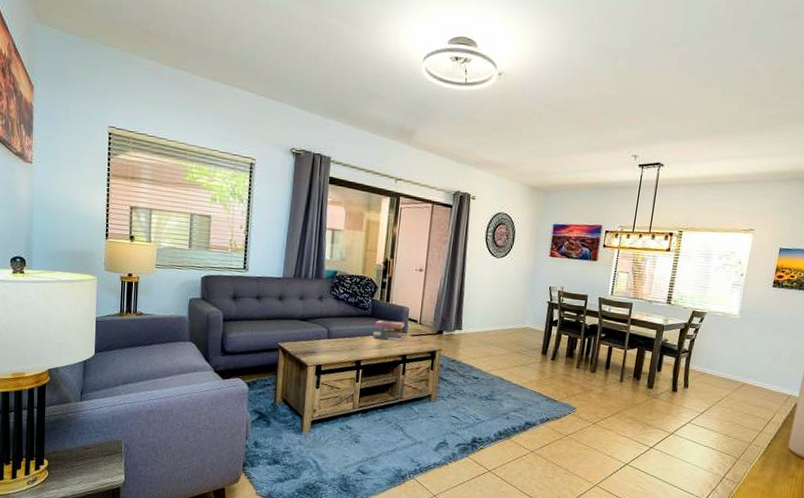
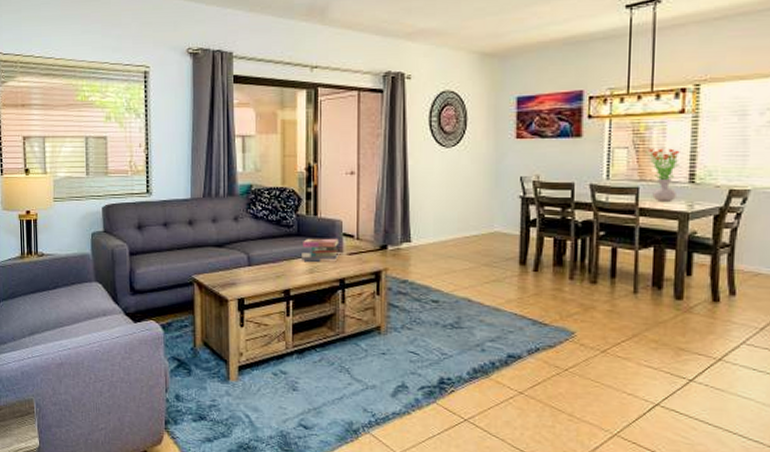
flower arrangement: none [640,275,663,317] -> present [646,148,680,203]

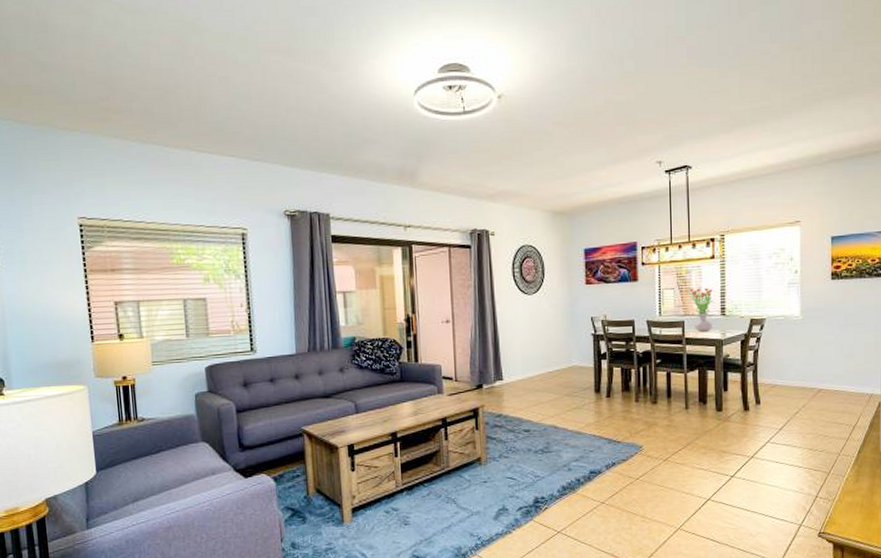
books: present [302,238,339,263] -> none [405,381,441,406]

